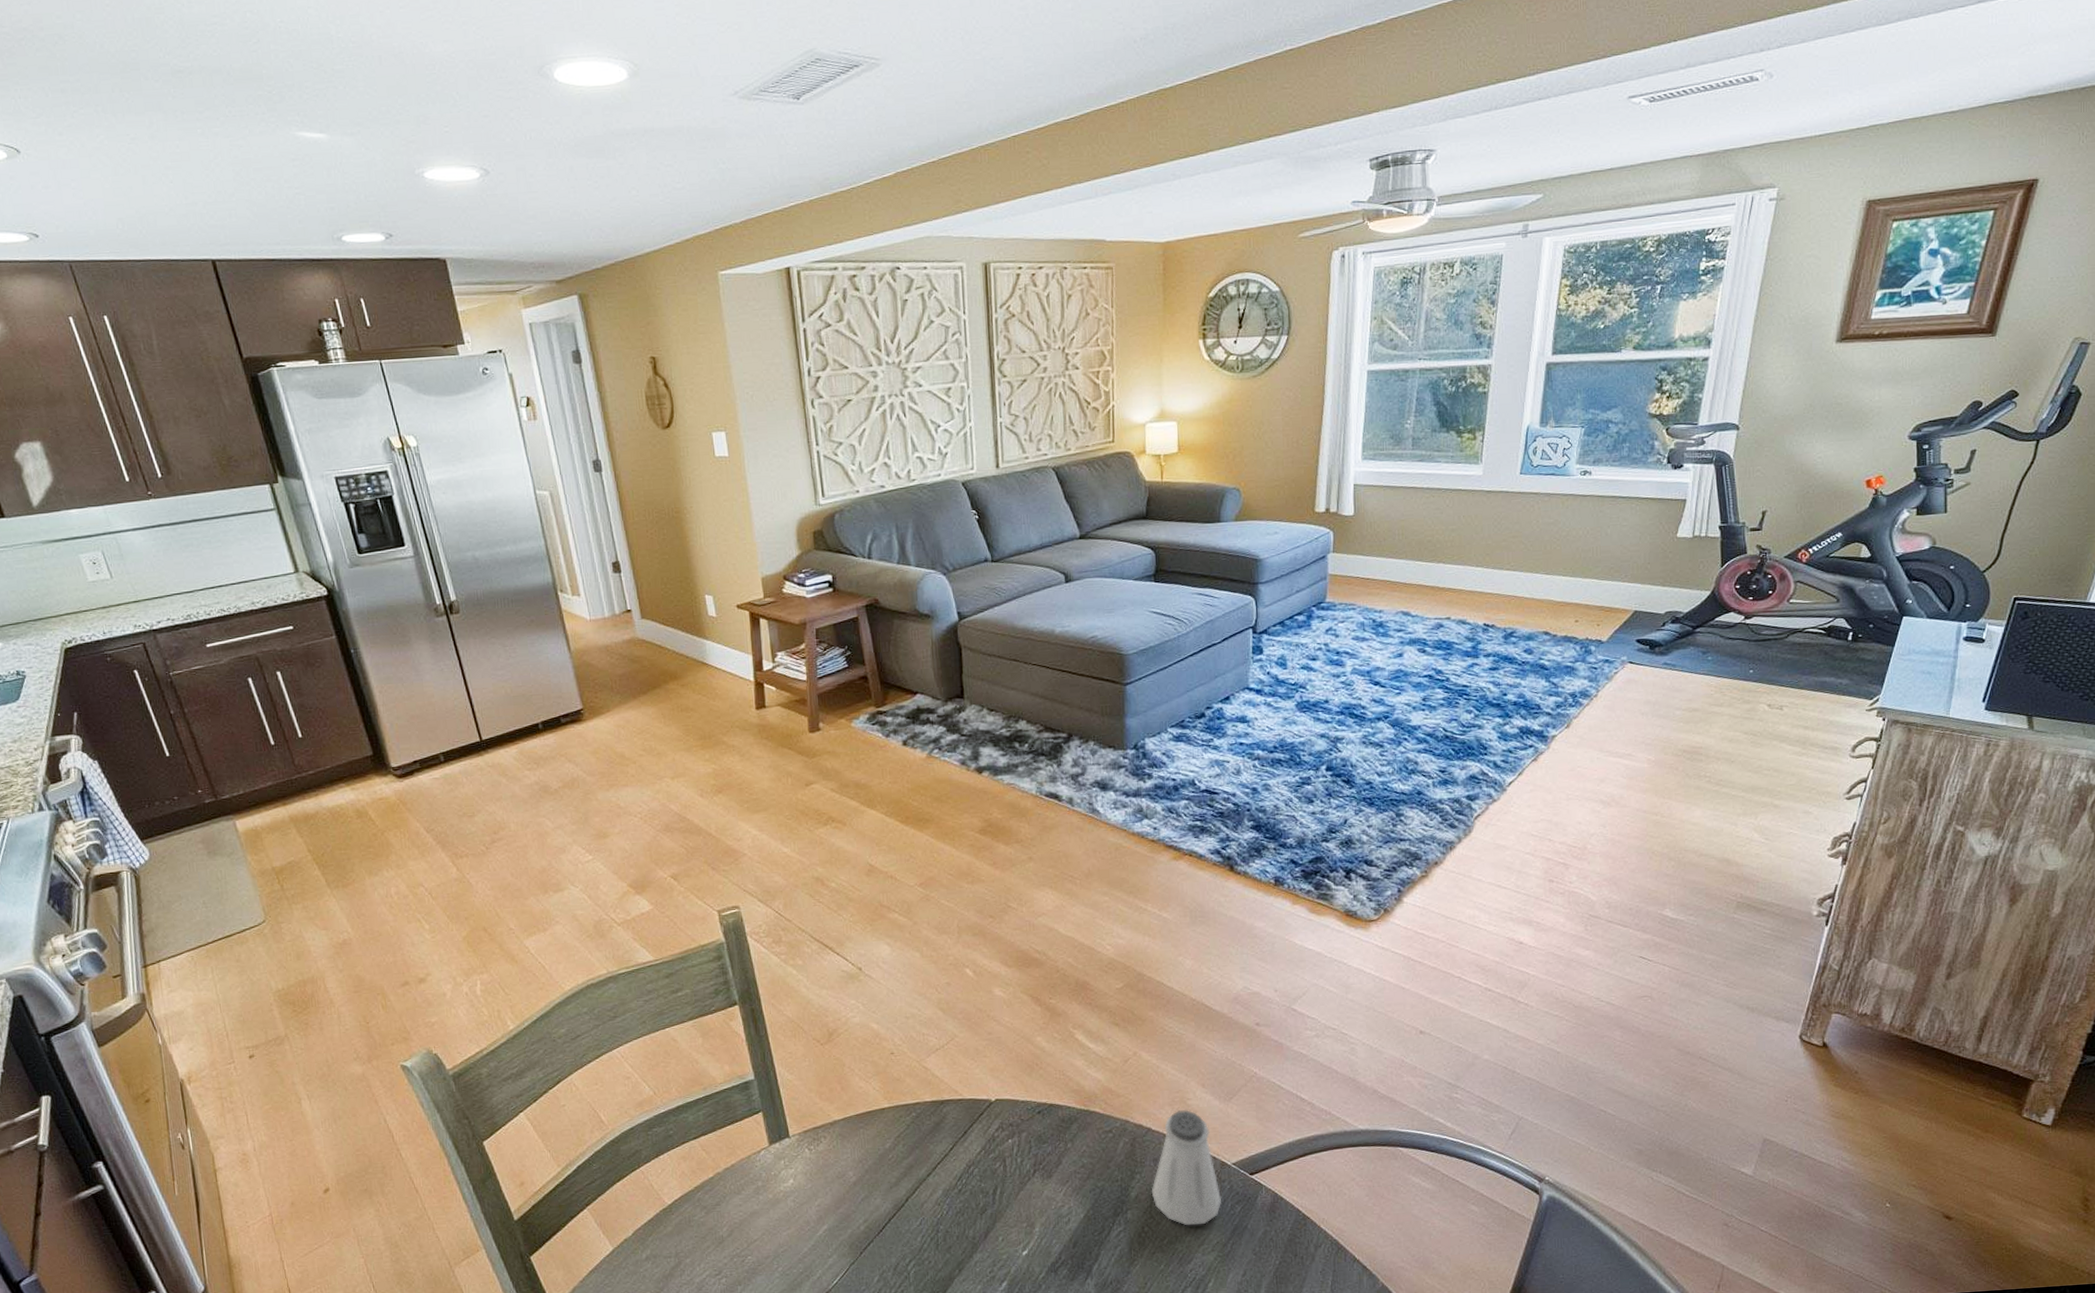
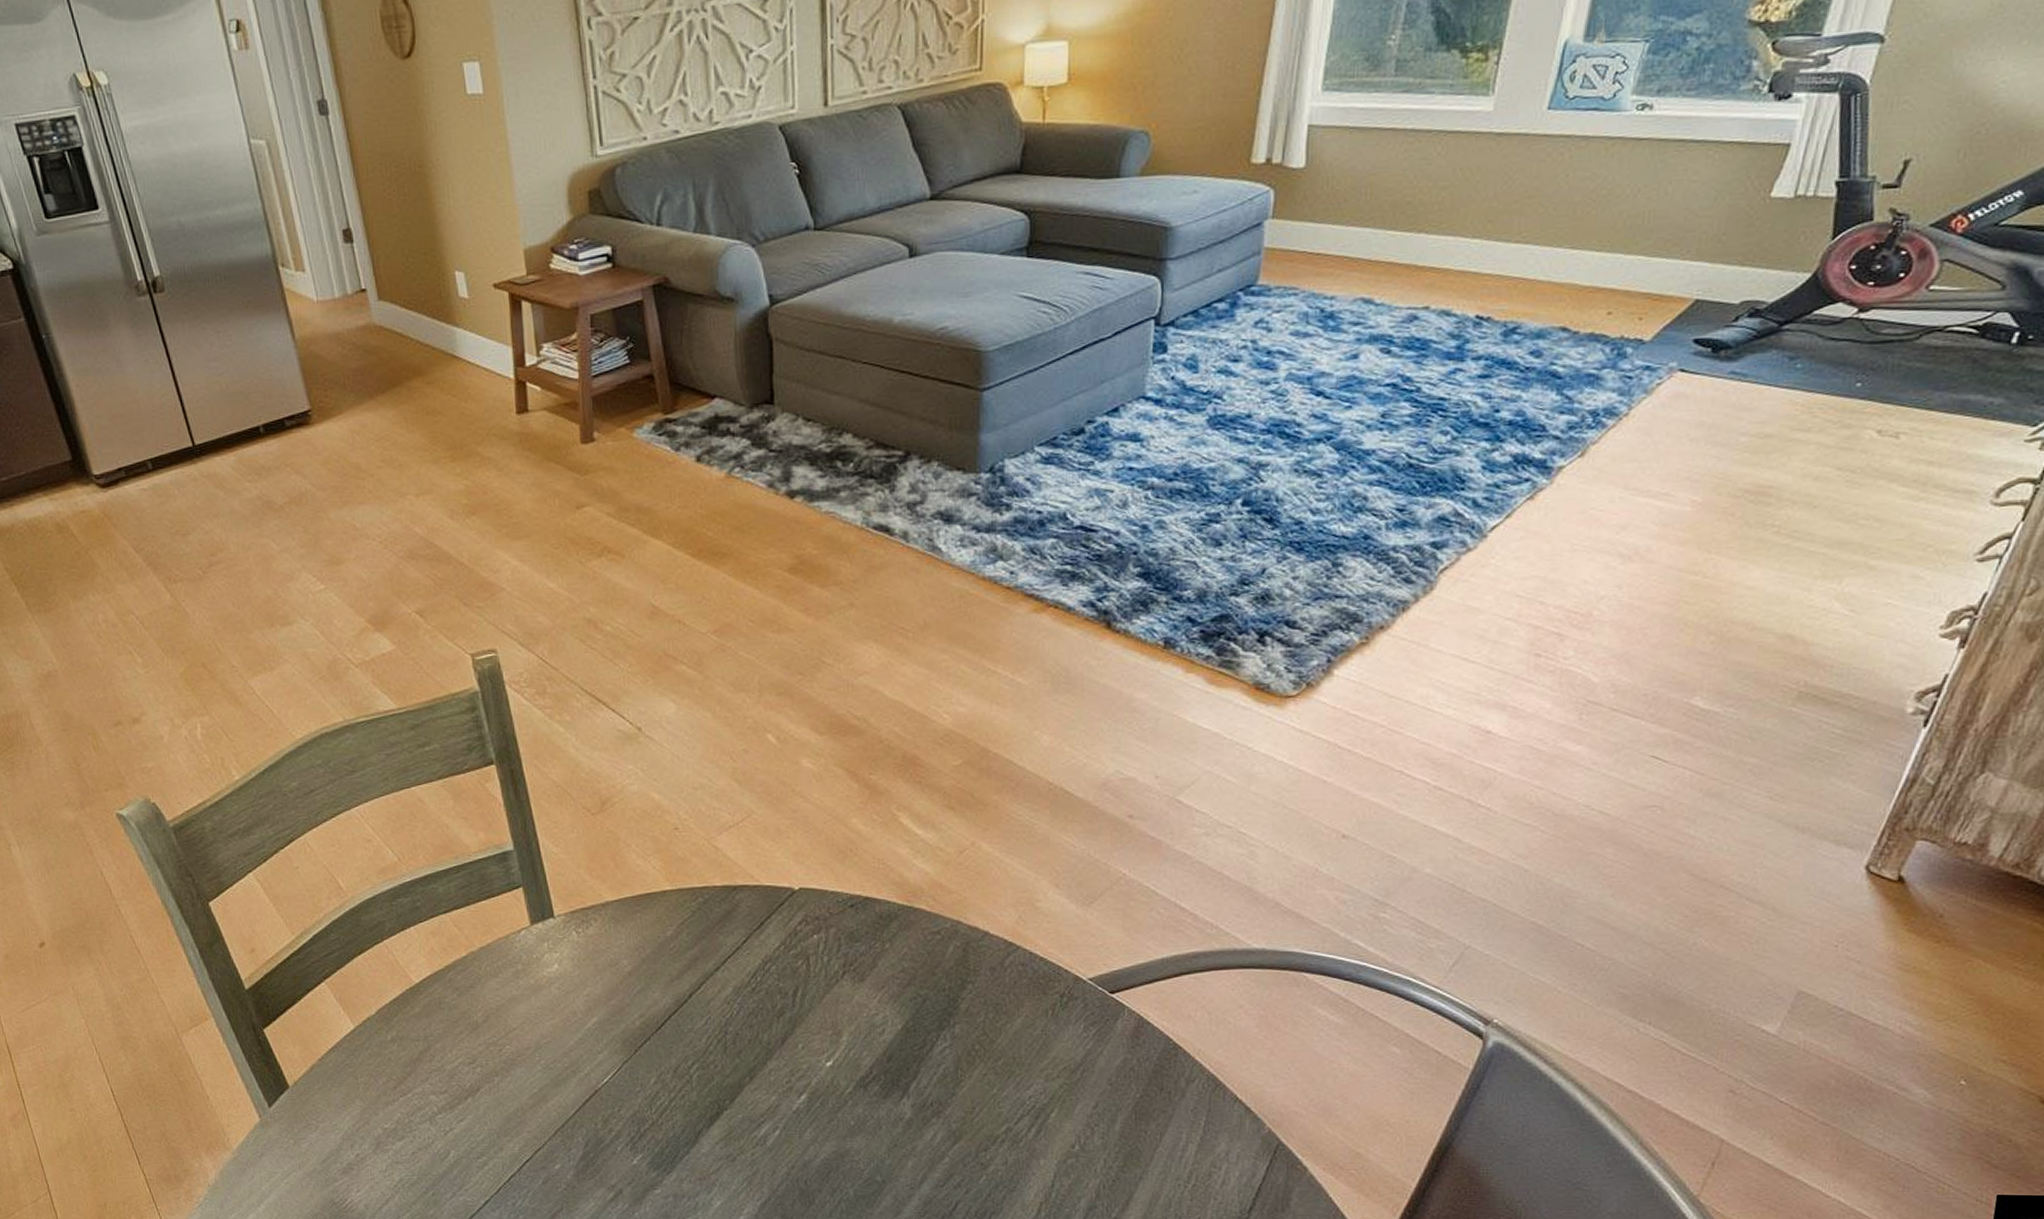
saltshaker: present [1151,1109,1222,1226] -> none [985,912,1073,1047]

